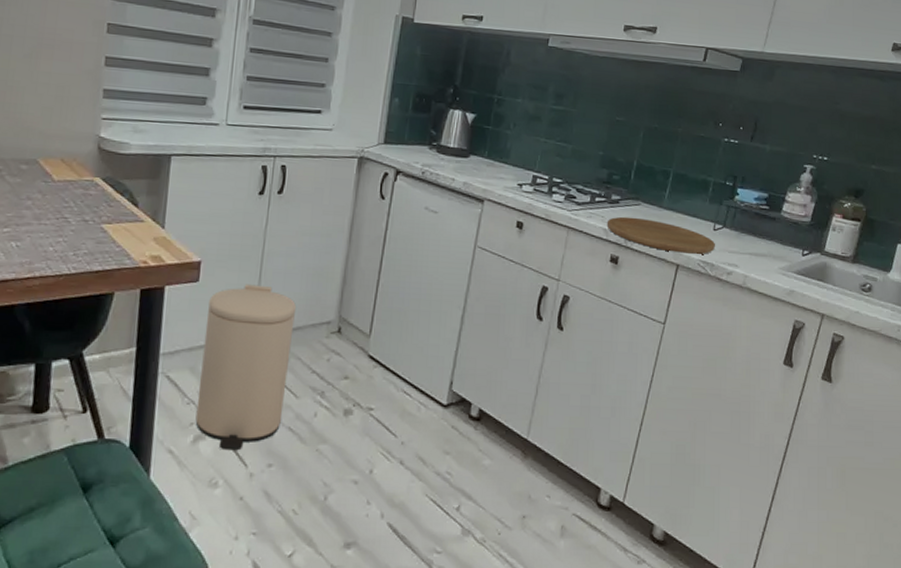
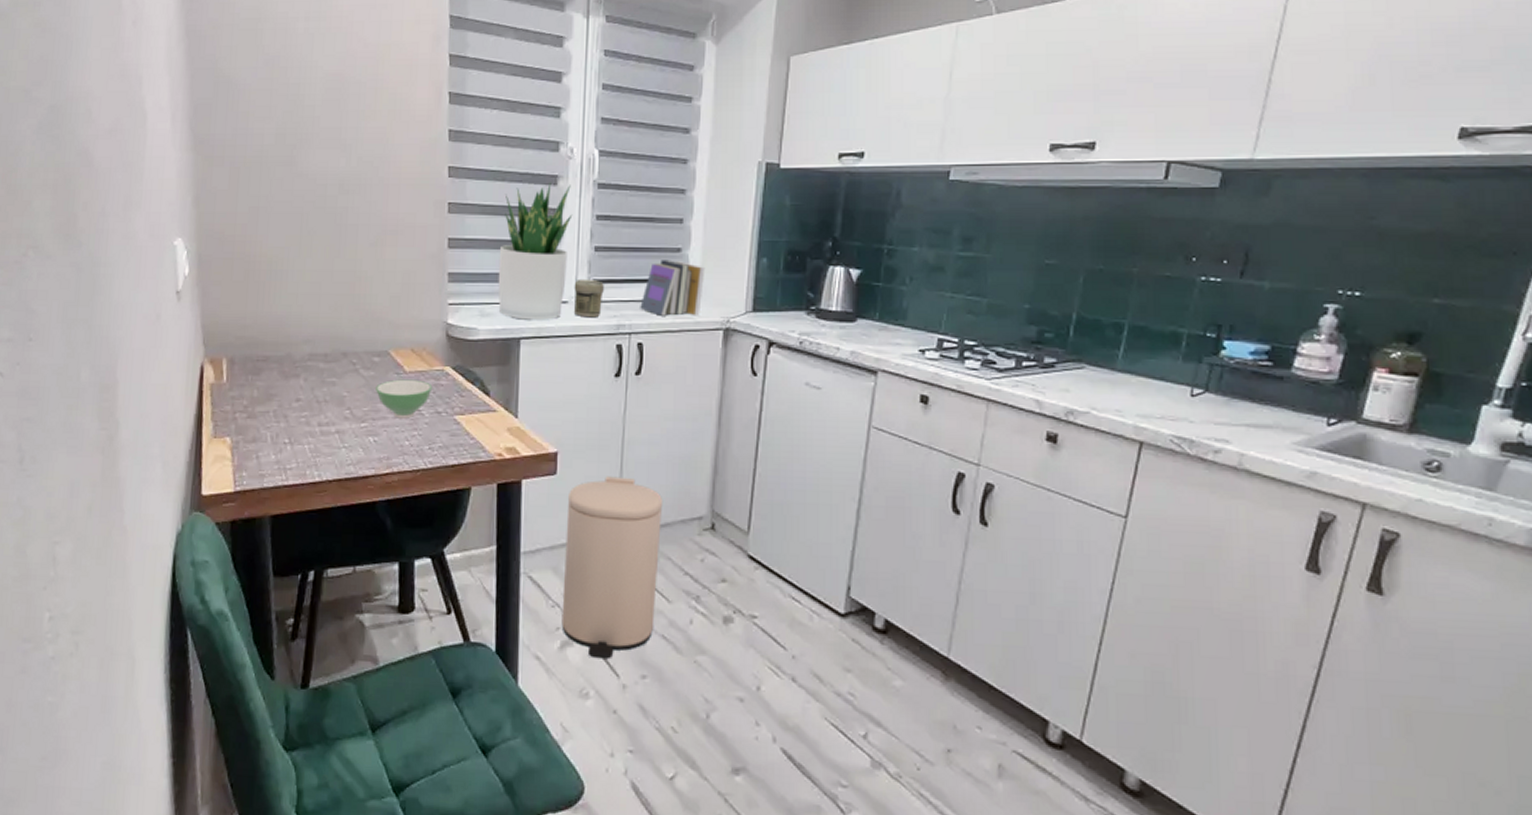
bowl: none [20,187,81,226] -> present [374,379,433,419]
planter: none [151,14,228,140] -> present [498,182,573,320]
jar: none [224,104,254,141] -> present [574,278,604,318]
books: none [285,93,346,145] -> present [640,260,706,316]
cutting board: present [606,216,715,255] -> none [1039,383,1194,429]

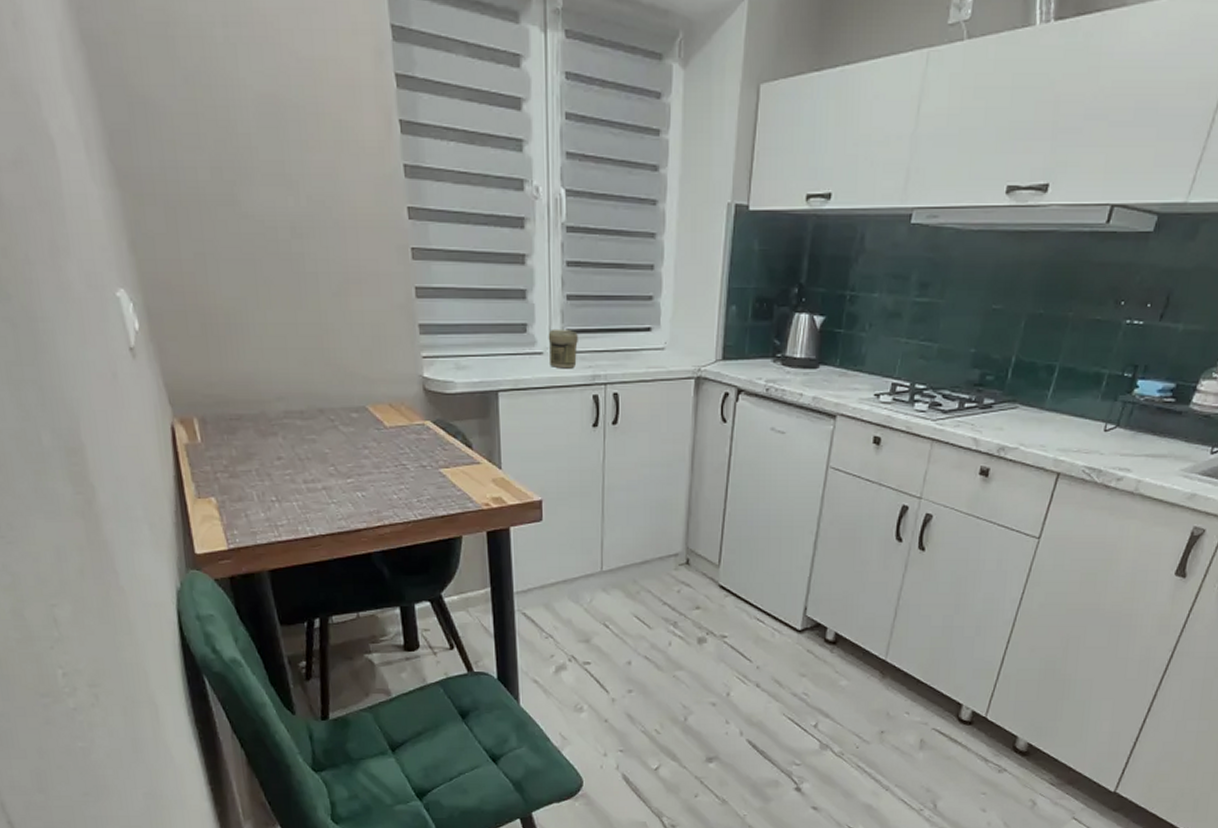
bowl: present [374,379,433,419] -> none [356,434,415,473]
planter: present [498,182,573,320] -> none [469,225,543,372]
pedal bin: present [561,476,664,659] -> none [554,521,643,679]
books: present [640,260,706,316] -> none [614,308,677,366]

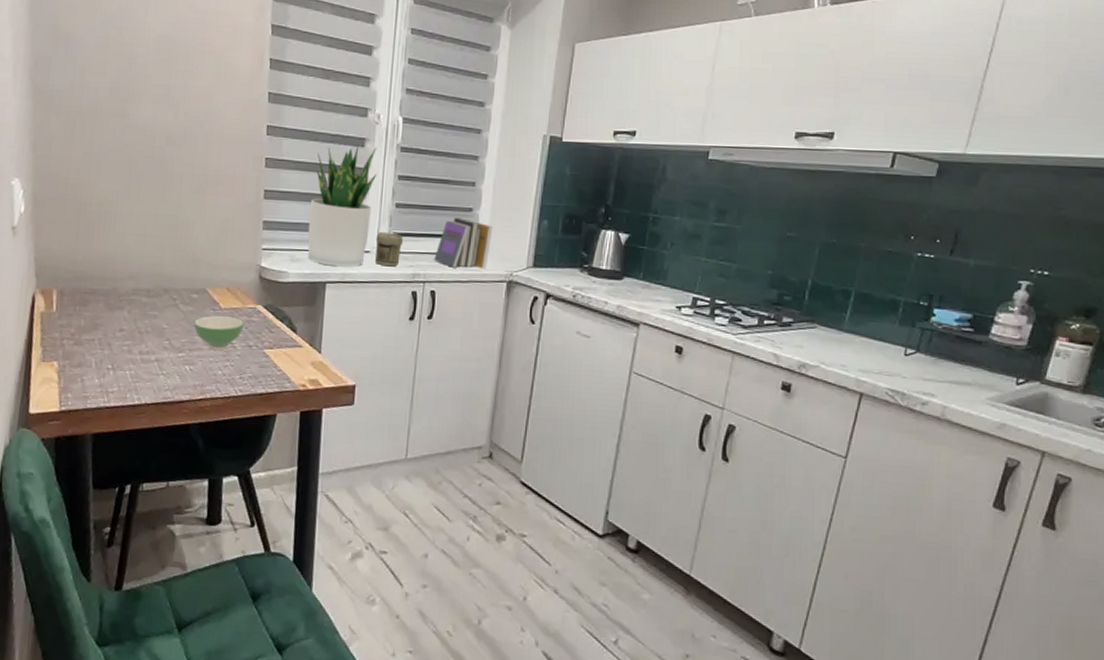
bowl: none [356,434,415,473] -> present [192,315,245,351]
planter: none [469,225,543,372] -> present [307,144,378,267]
books: none [614,308,677,366] -> present [434,218,493,269]

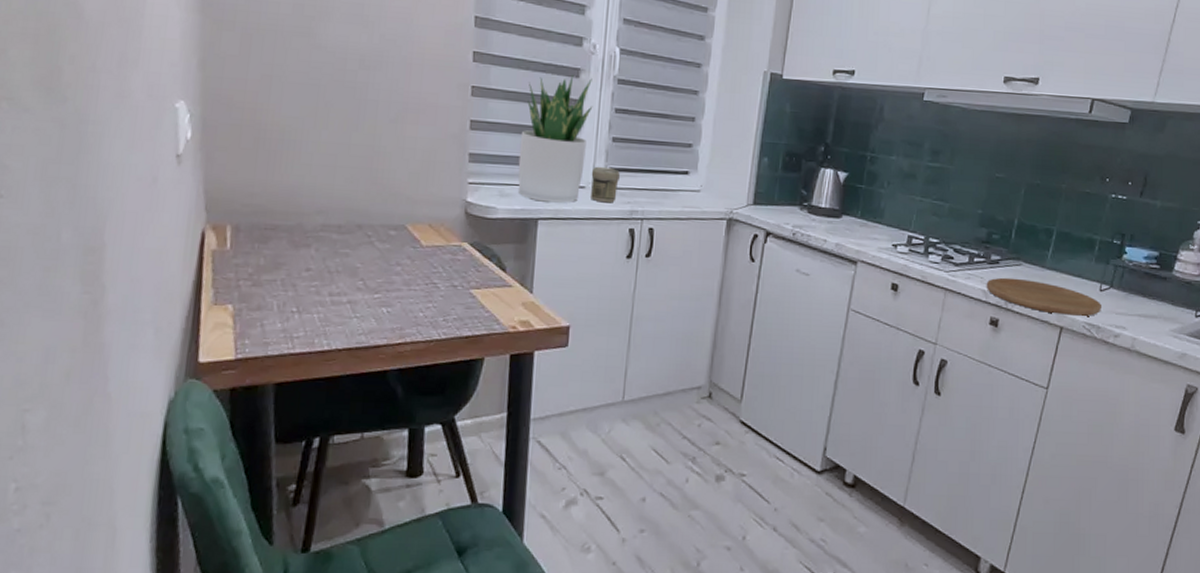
bowl: present [192,315,245,351] -> none [389,253,450,291]
books: present [434,218,493,269] -> none [652,153,713,207]
cutting board: none [777,340,906,383] -> present [986,277,1101,317]

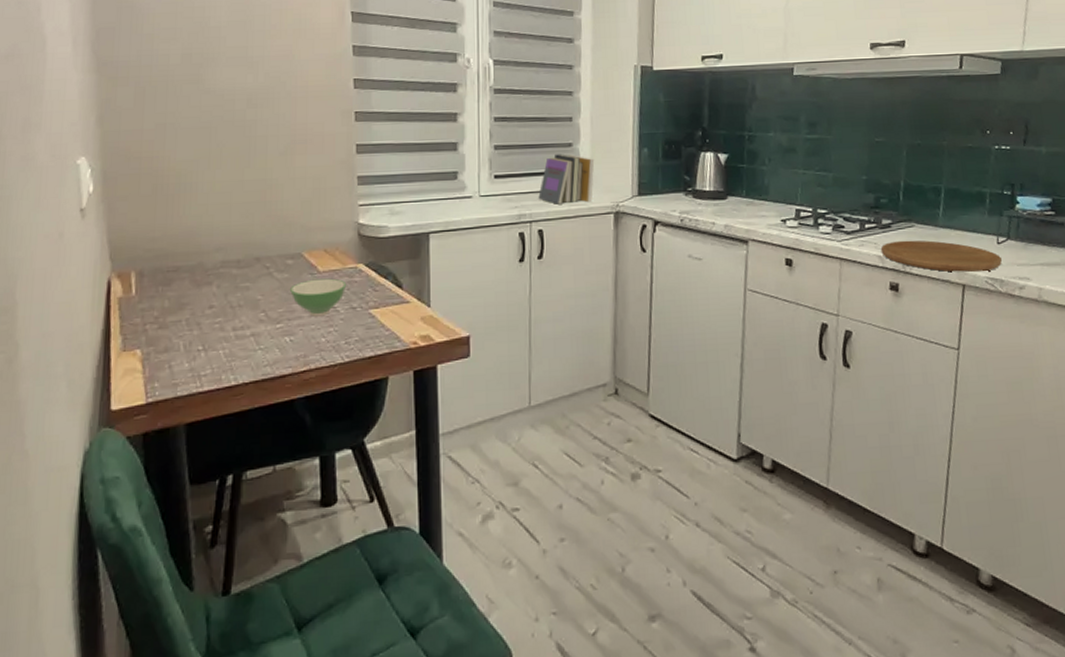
bowl: none [389,253,450,291] -> present [289,278,347,317]
planter: present [518,74,593,203] -> none [405,89,473,216]
jar: present [591,166,620,203] -> none [477,174,505,210]
books: none [652,153,713,207] -> present [538,154,595,204]

